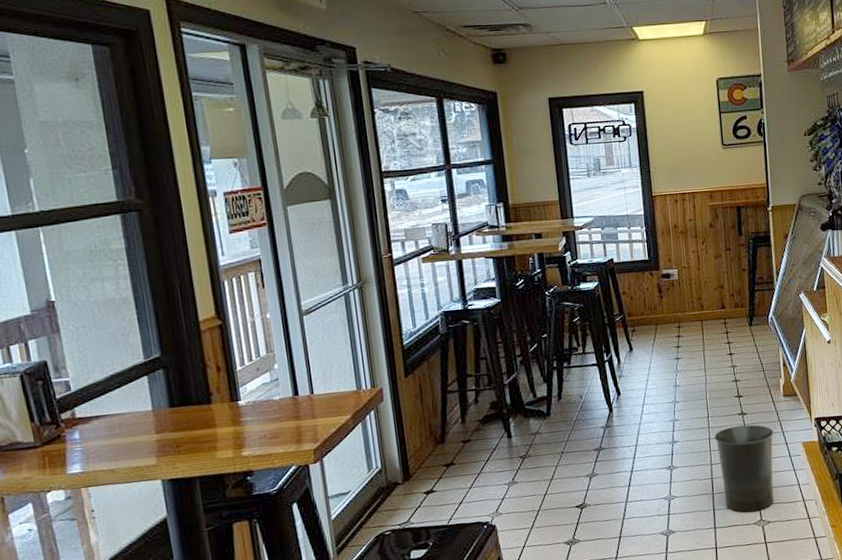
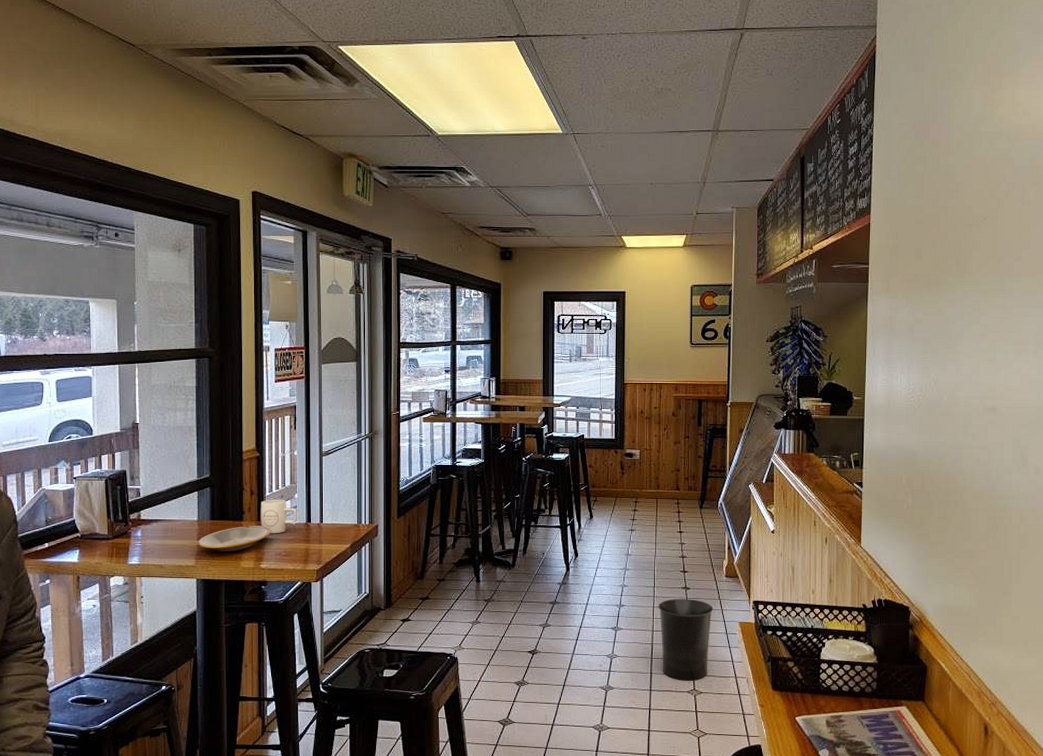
plate: none [156,406,251,444] -> present [198,526,272,552]
mug: none [231,372,281,415] -> present [260,499,297,534]

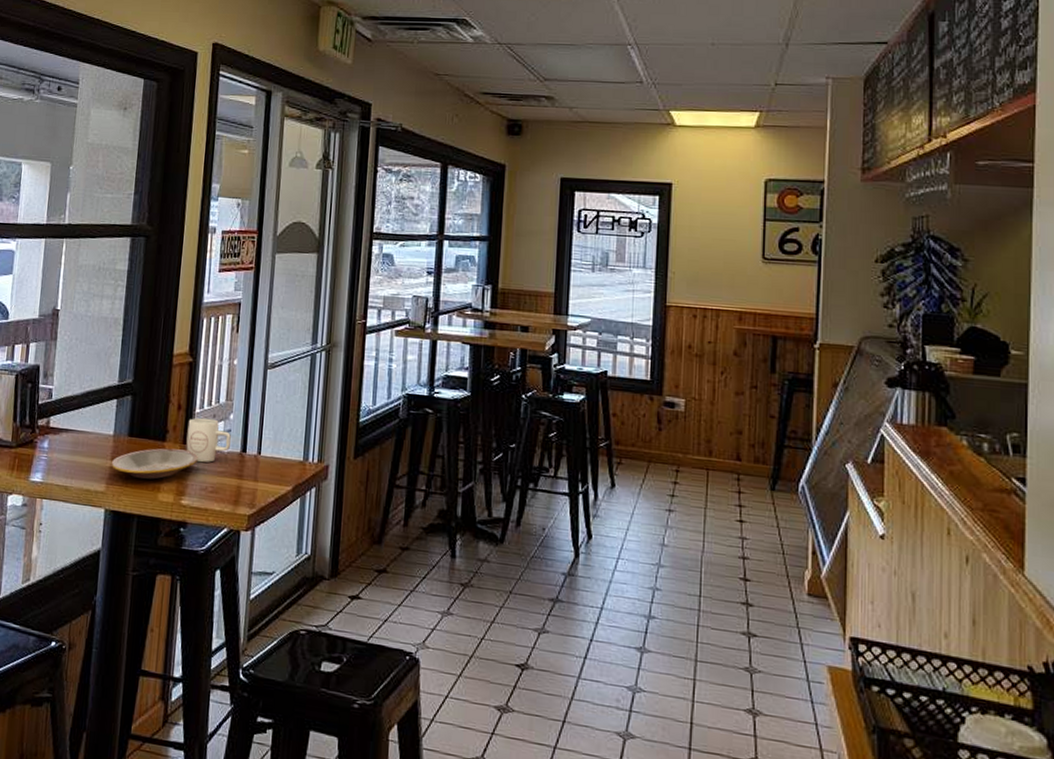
waste bin: present [658,599,714,681] -> none [705,617,789,745]

